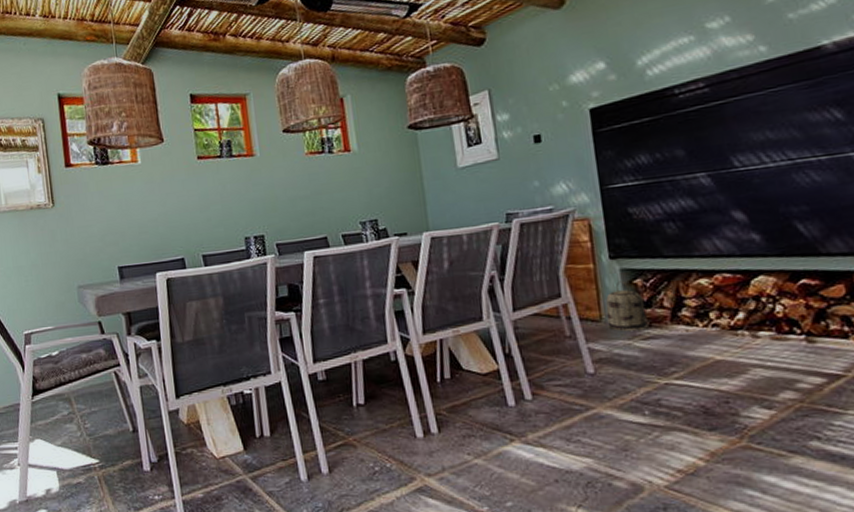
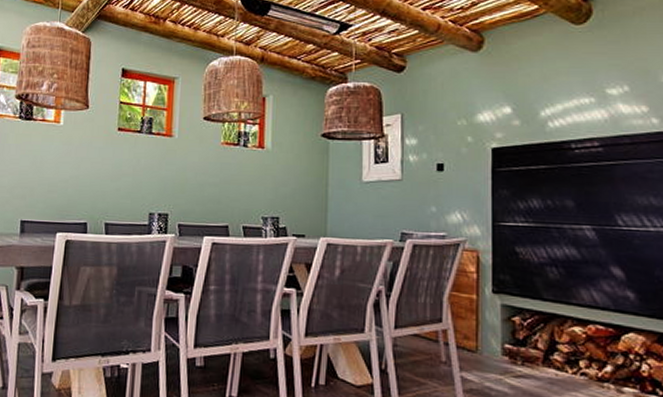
basket: present [605,281,648,332] -> none [482,316,520,368]

